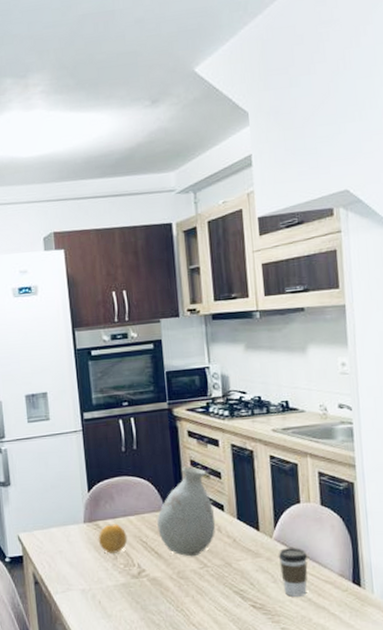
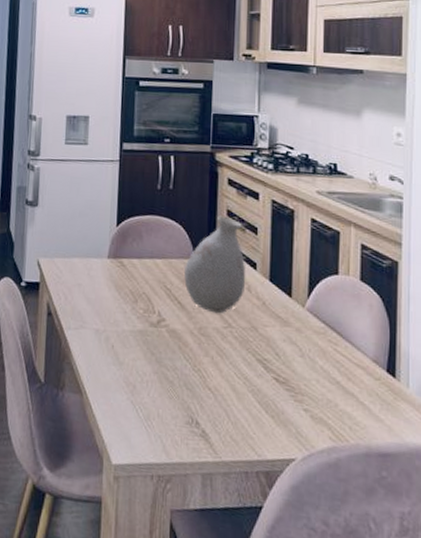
fruit: present [98,524,128,553] -> none [120,264,151,296]
coffee cup: present [278,548,308,597] -> none [309,321,341,378]

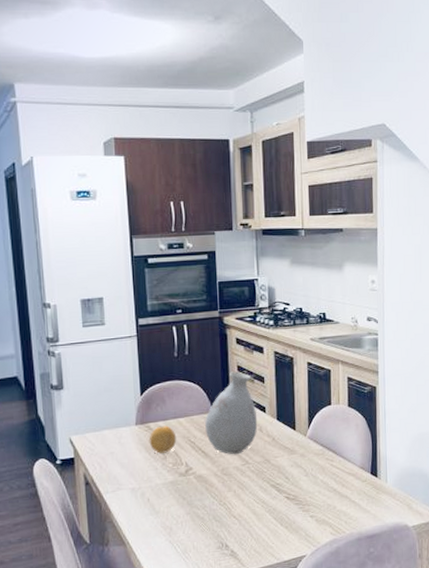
fruit: none [120,264,151,296] -> present [149,425,177,454]

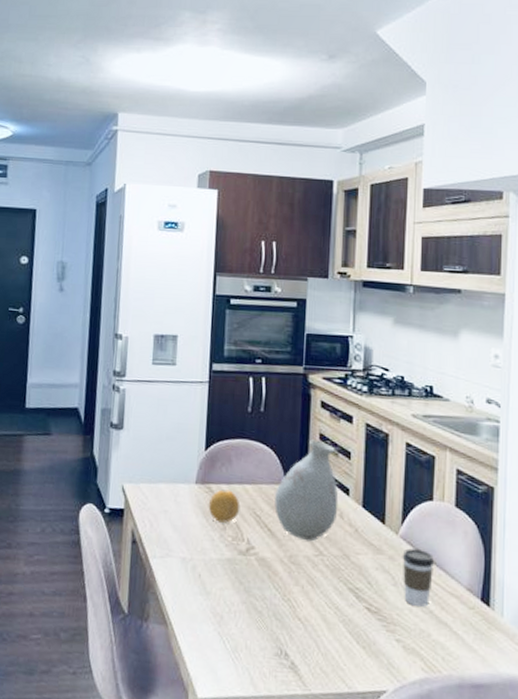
coffee cup: none [310,444,336,488] -> present [402,548,435,607]

